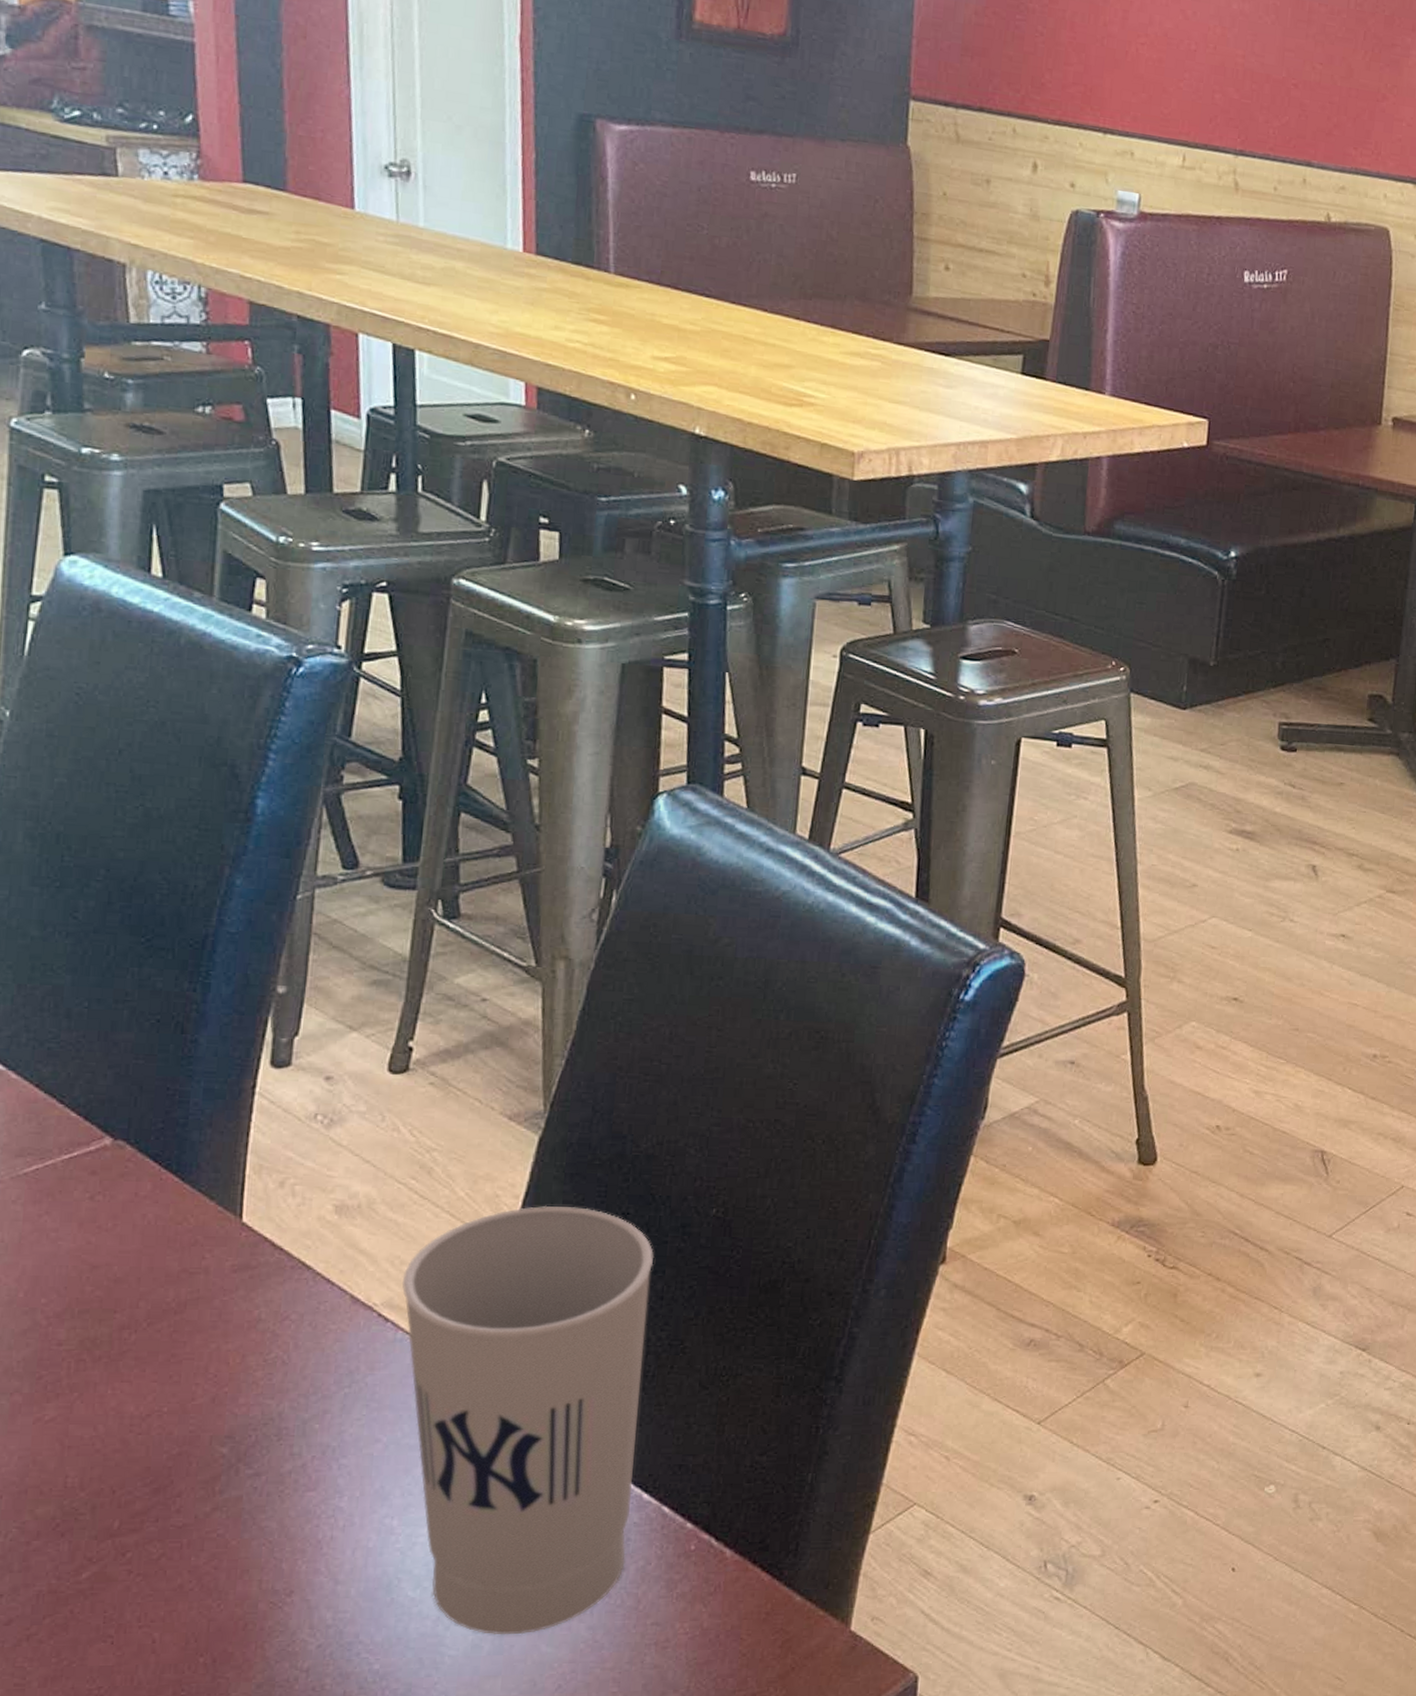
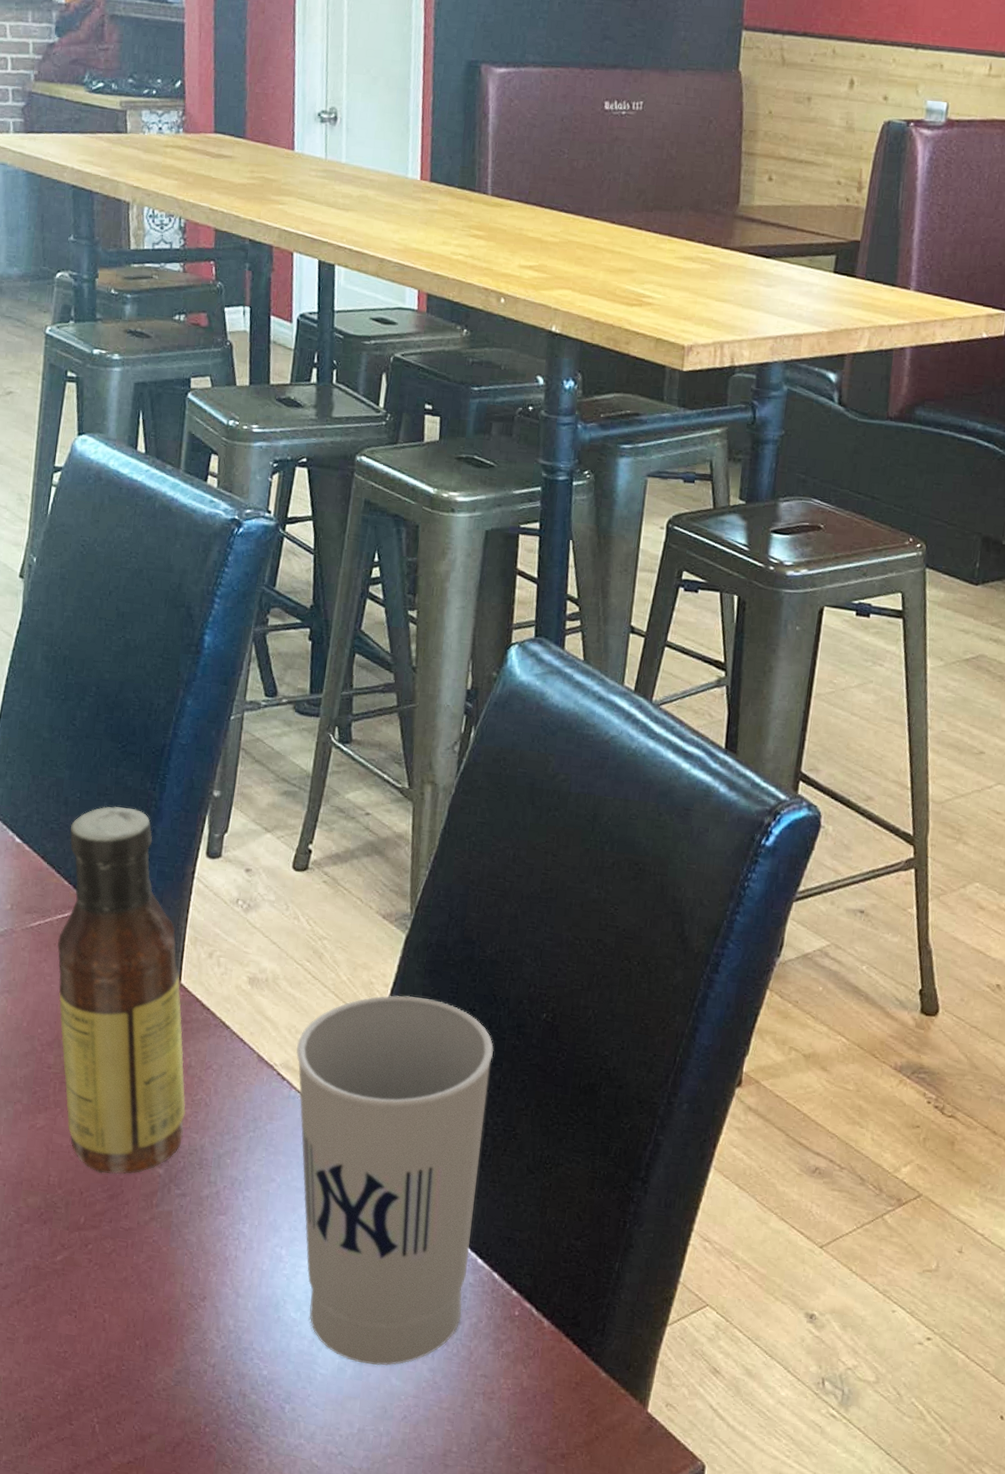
sauce bottle: none [63,1015,256,1464] -> present [57,806,186,1174]

